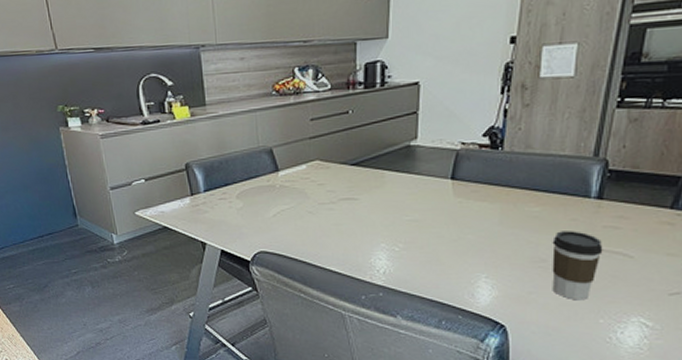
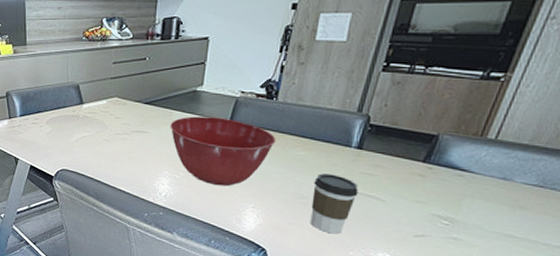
mixing bowl: none [383,175,506,256] -> present [170,116,276,186]

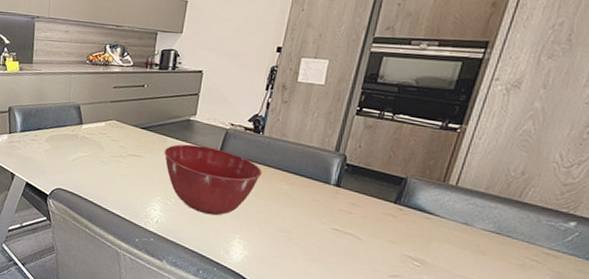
coffee cup: present [310,173,359,235] -> none [293,208,338,271]

